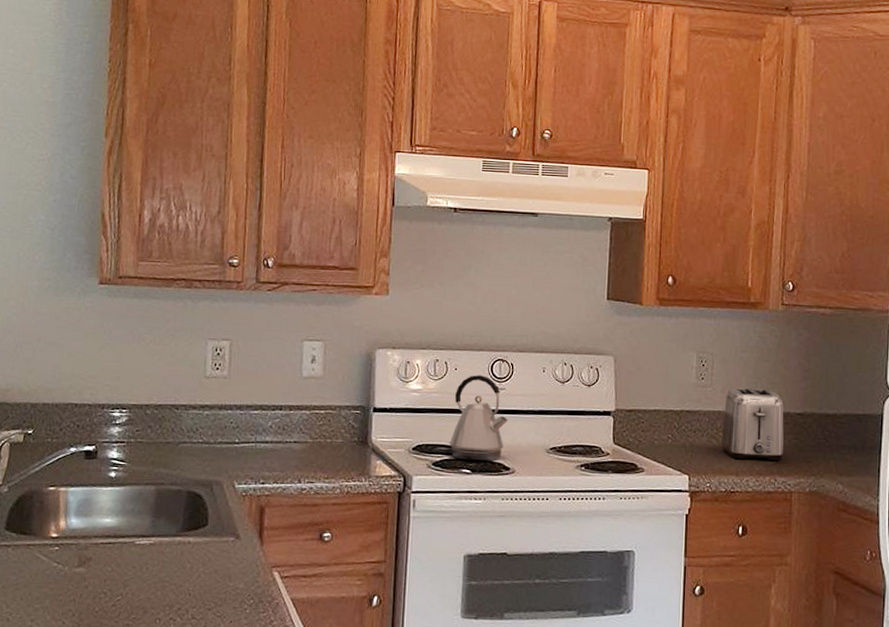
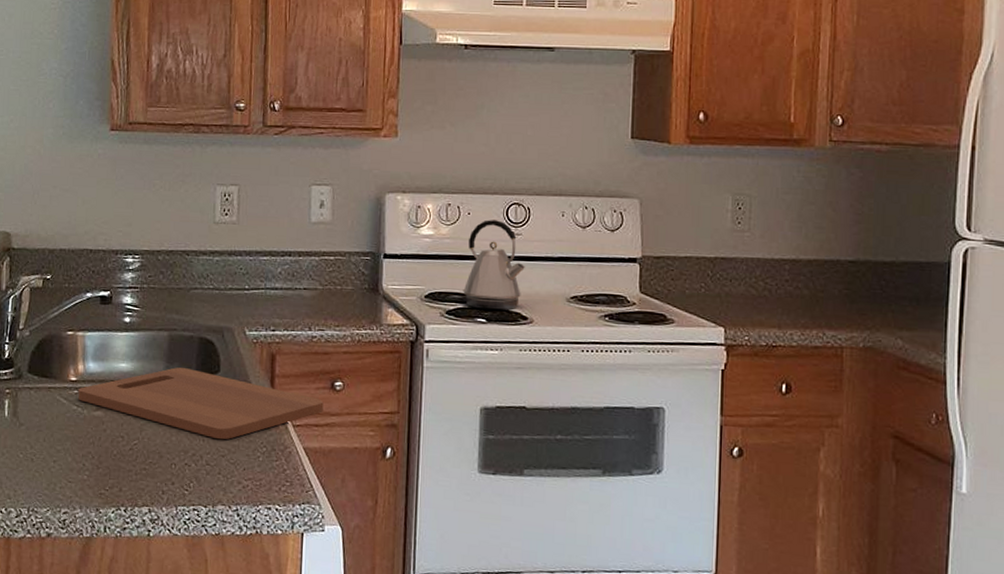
cutting board: none [59,522,312,593] -> present [78,367,324,440]
toaster: present [721,387,784,463] -> none [761,232,834,316]

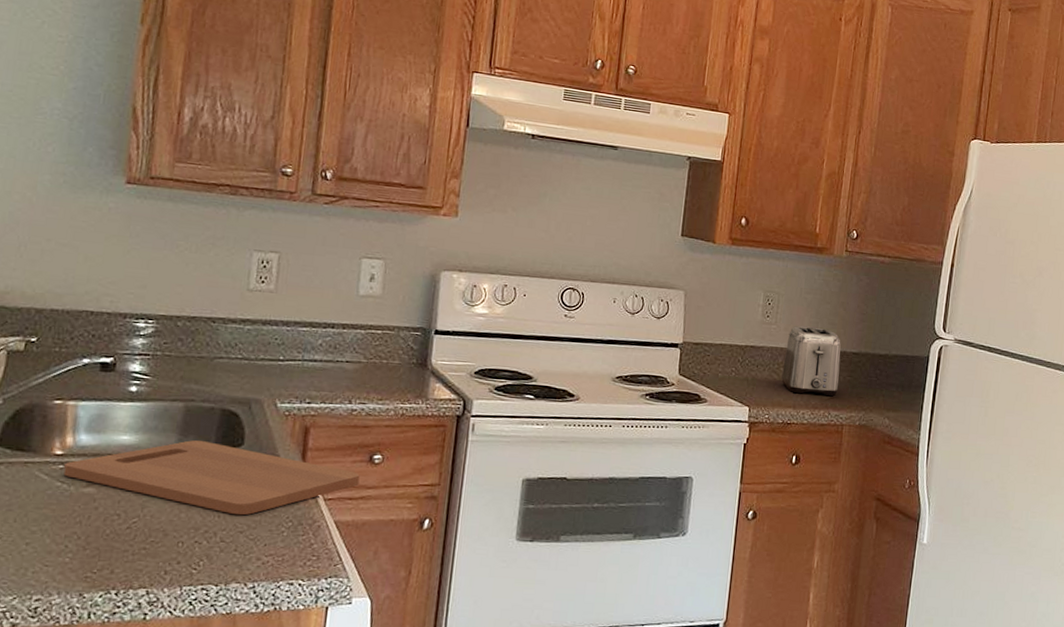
kettle: present [463,220,525,313] -> none [513,302,575,390]
toaster: none [761,232,834,316] -> present [781,326,841,398]

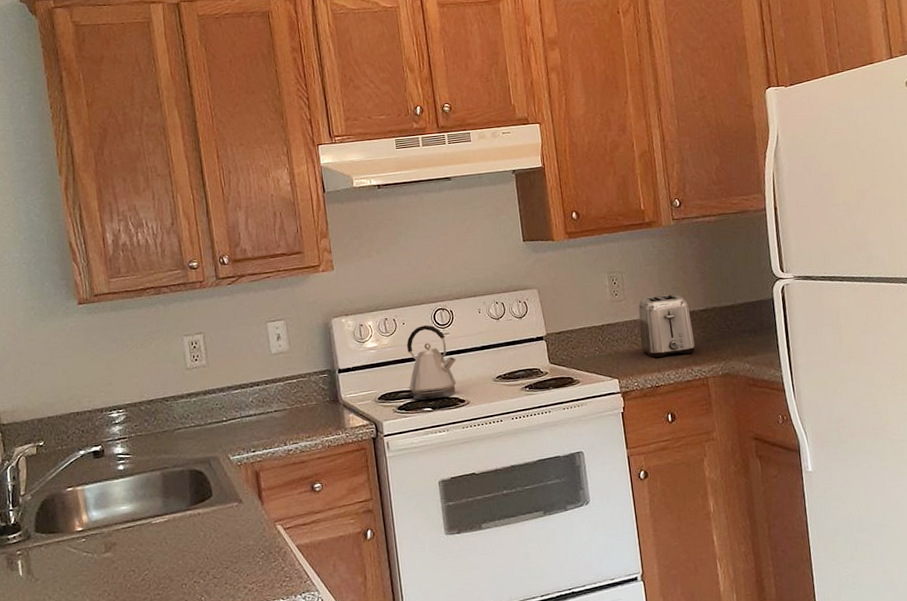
cutting board: present [63,440,360,516] -> none [86,498,308,555]
kettle: none [513,302,575,390] -> present [406,325,457,403]

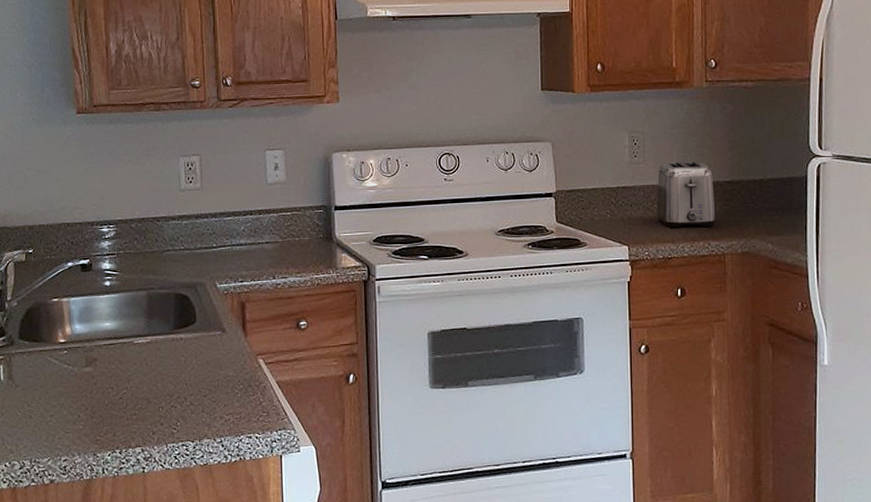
kettle: present [406,325,457,403] -> none [406,169,458,250]

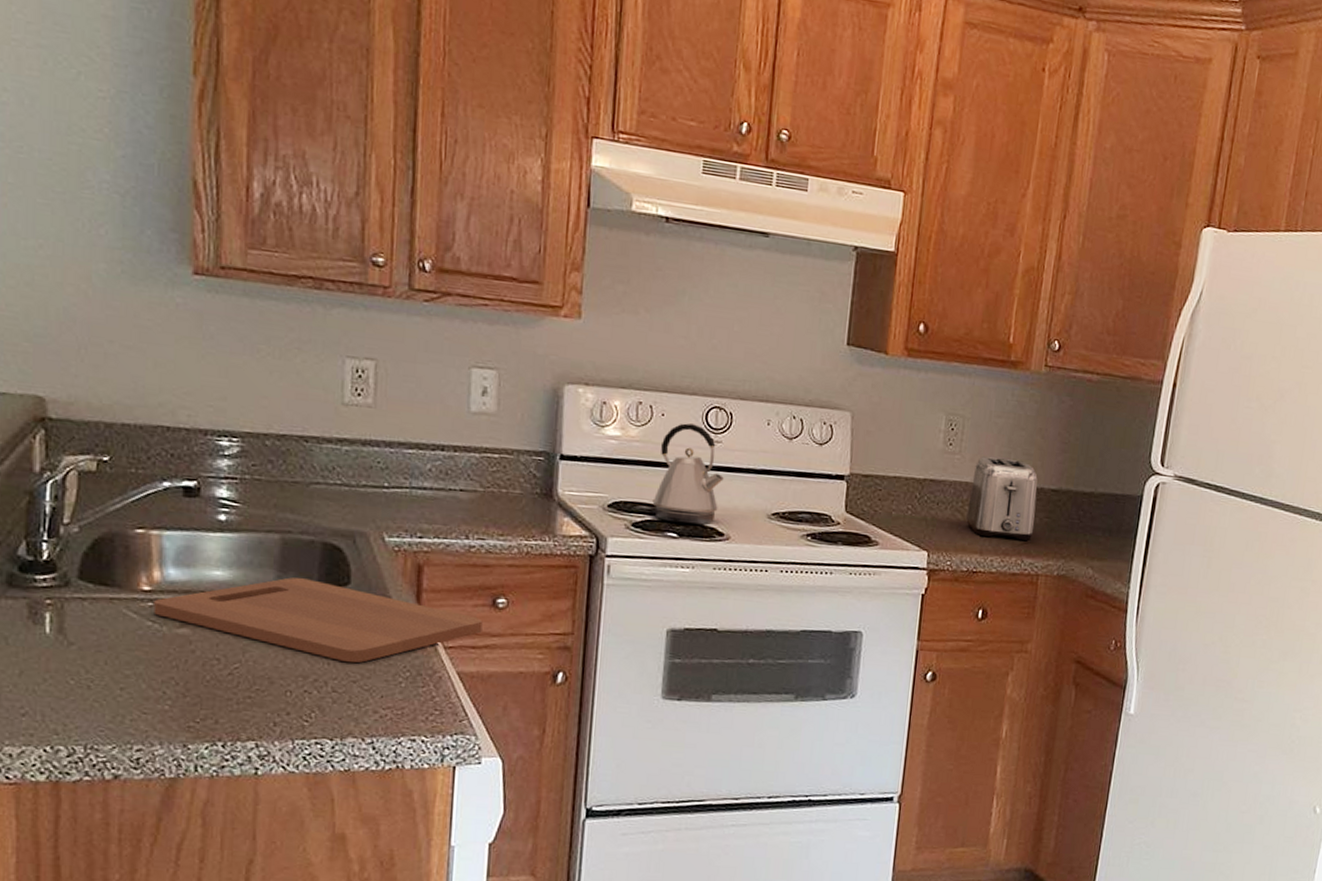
cutting board: none [68,322,291,382] -> present [153,577,483,664]
kettle: none [406,169,458,250] -> present [652,423,724,527]

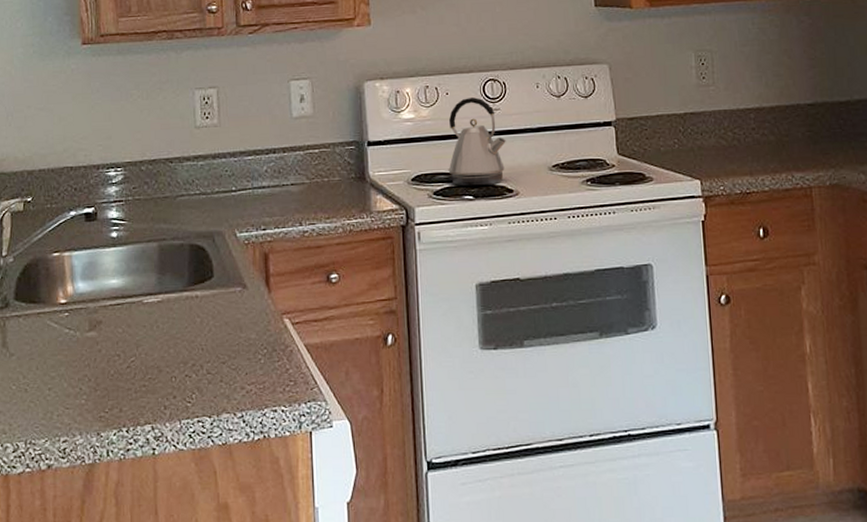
cutting board: present [153,577,483,664] -> none [69,277,321,347]
toaster: present [966,456,1038,543] -> none [729,81,799,160]

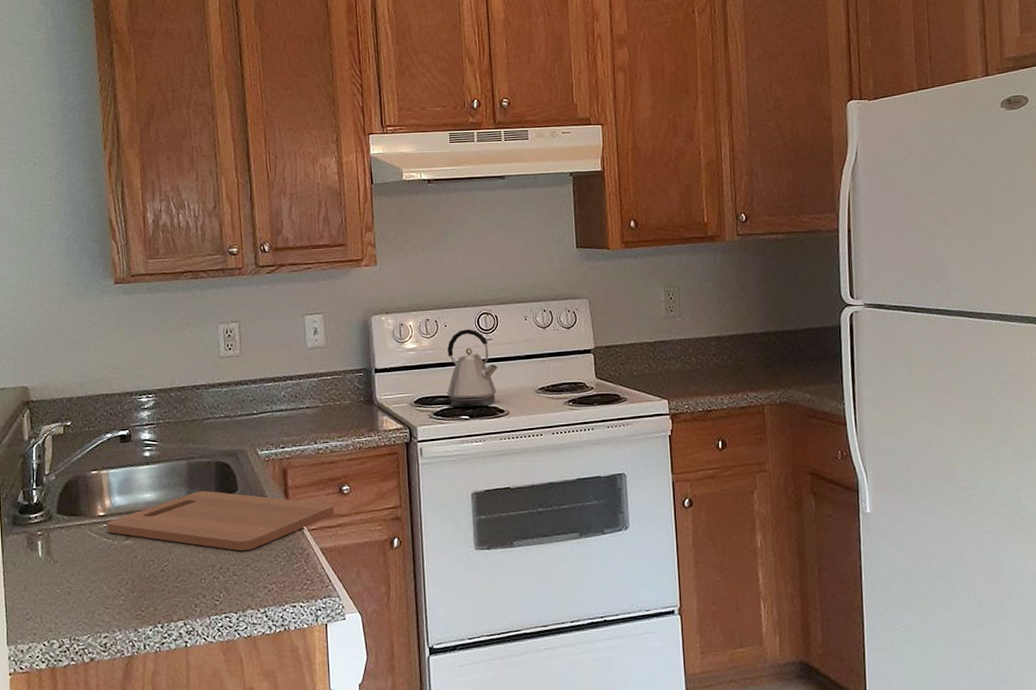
cutting board: none [69,277,321,347] -> present [107,491,334,552]

